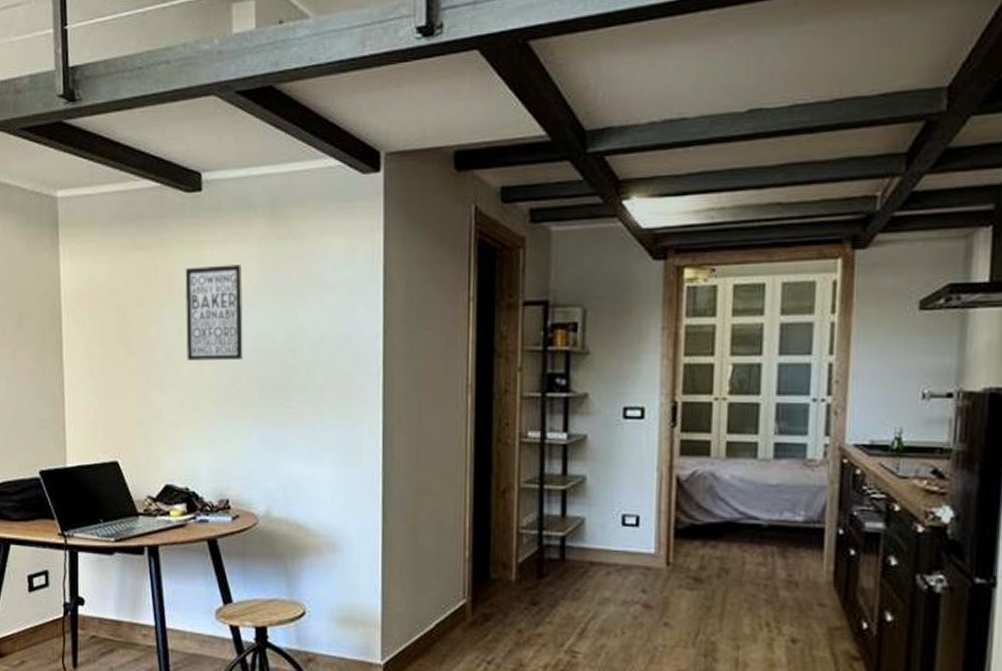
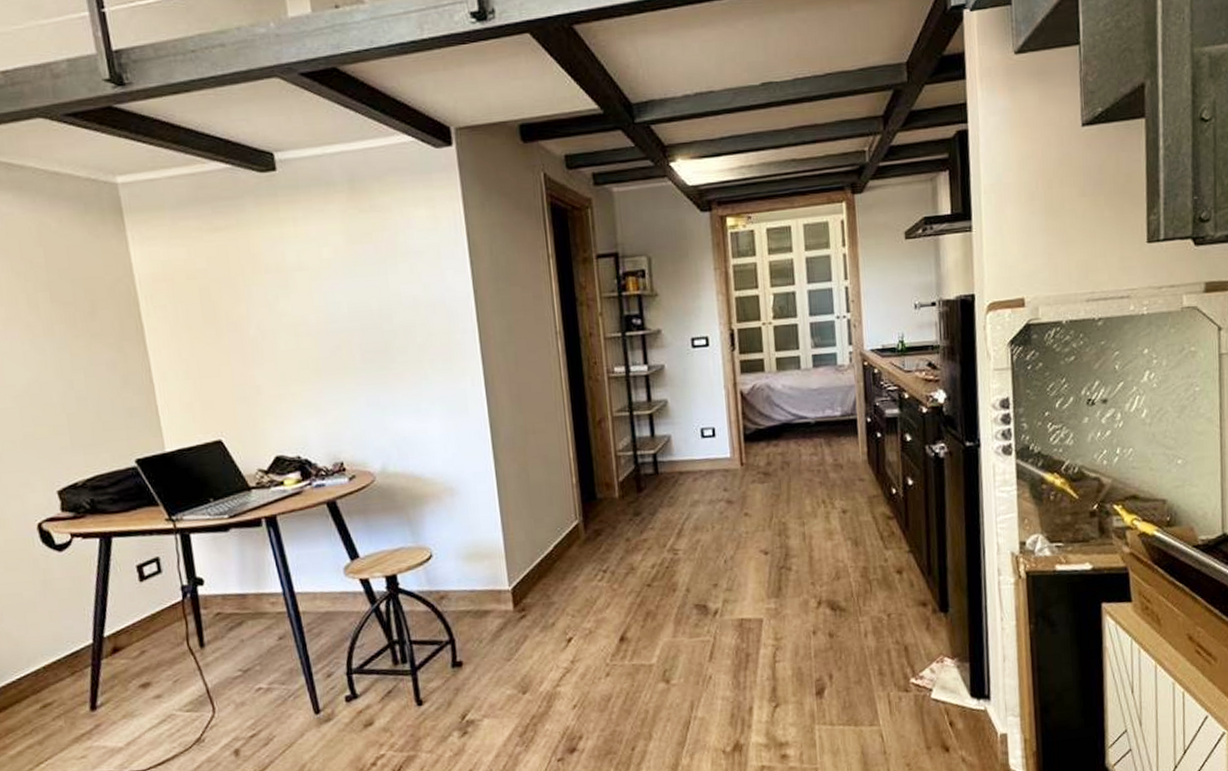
wall art: present [185,264,243,361] -> none [268,239,340,335]

